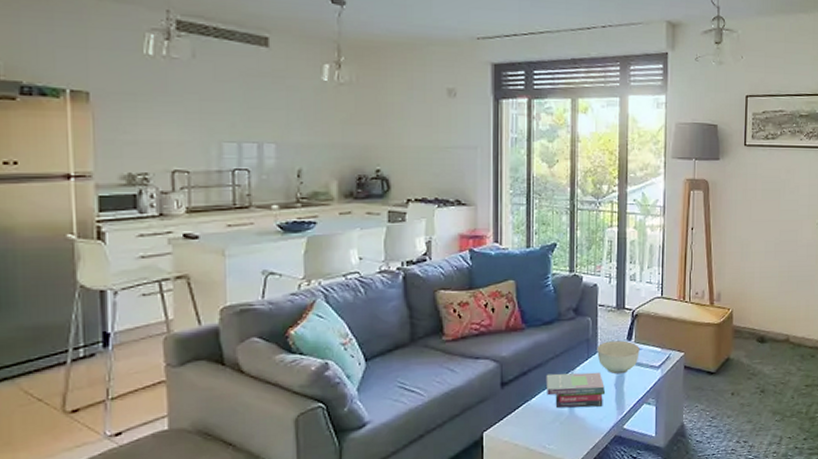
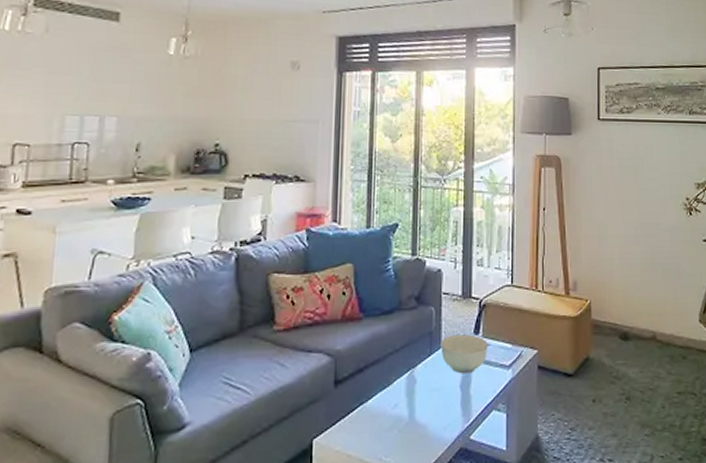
books: present [546,372,605,409] -> none [383,370,449,413]

